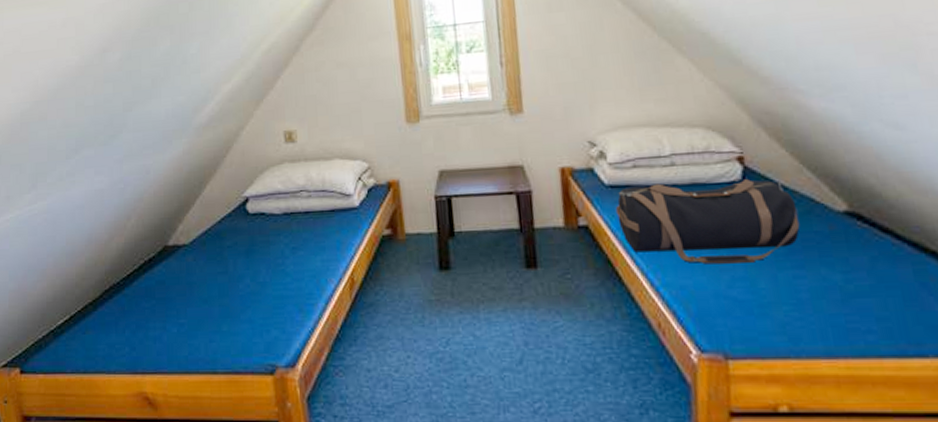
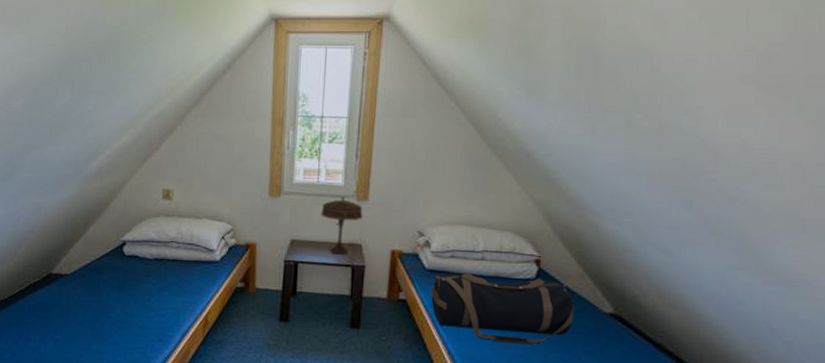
table lamp: none [469,112,520,182] -> present [321,197,363,255]

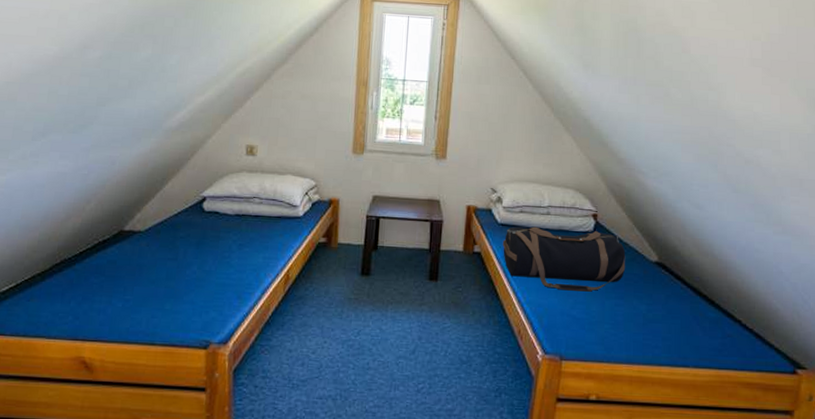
table lamp: present [321,197,363,255] -> none [402,155,441,210]

